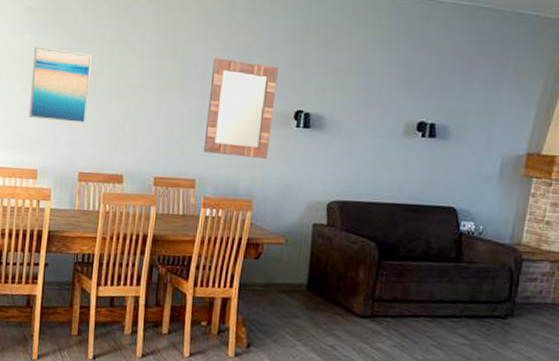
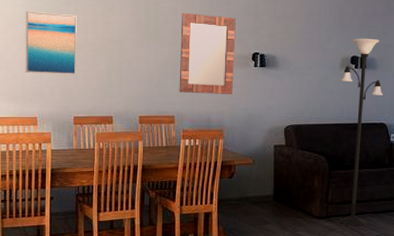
floor lamp: none [387,100,456,331] -> present [339,38,383,225]

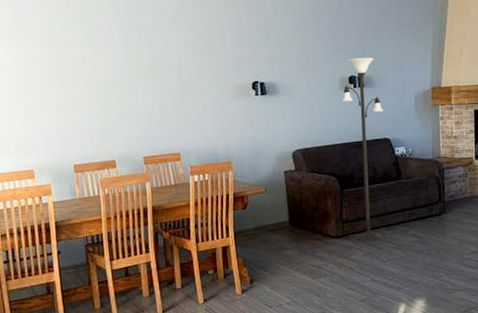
wall art: present [25,11,77,75] -> none [9,59,72,125]
home mirror: present [179,12,236,94] -> none [176,47,237,129]

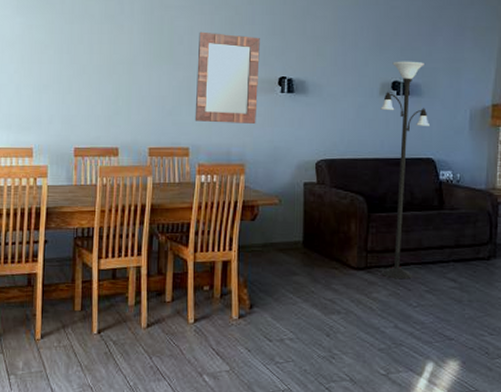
home mirror: none [176,47,237,129] -> present [194,31,260,124]

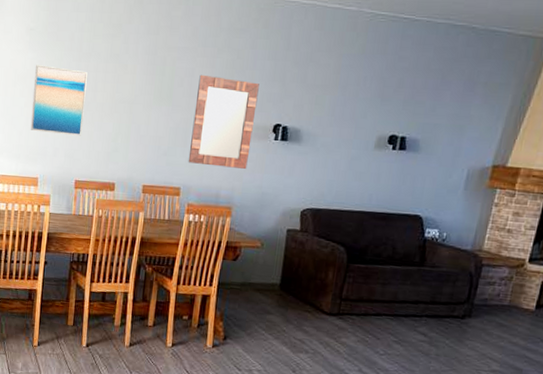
wall art: none [21,29,82,101] -> present [30,65,87,136]
floor lamp: present [380,61,430,279] -> none [352,114,426,328]

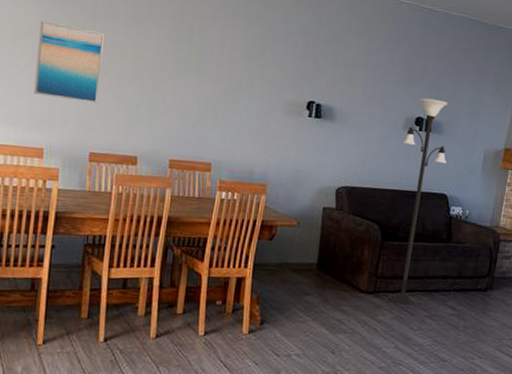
home mirror: present [188,74,259,169] -> none [219,46,292,145]
floor lamp: none [352,114,426,328] -> present [388,98,448,304]

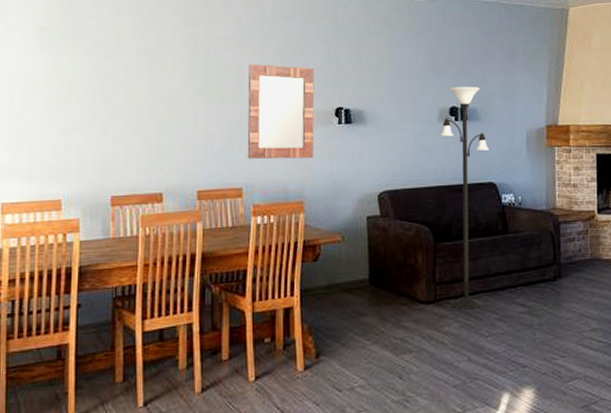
wall art: present [33,20,104,104] -> none [46,67,117,145]
home mirror: none [219,46,292,145] -> present [247,64,315,159]

